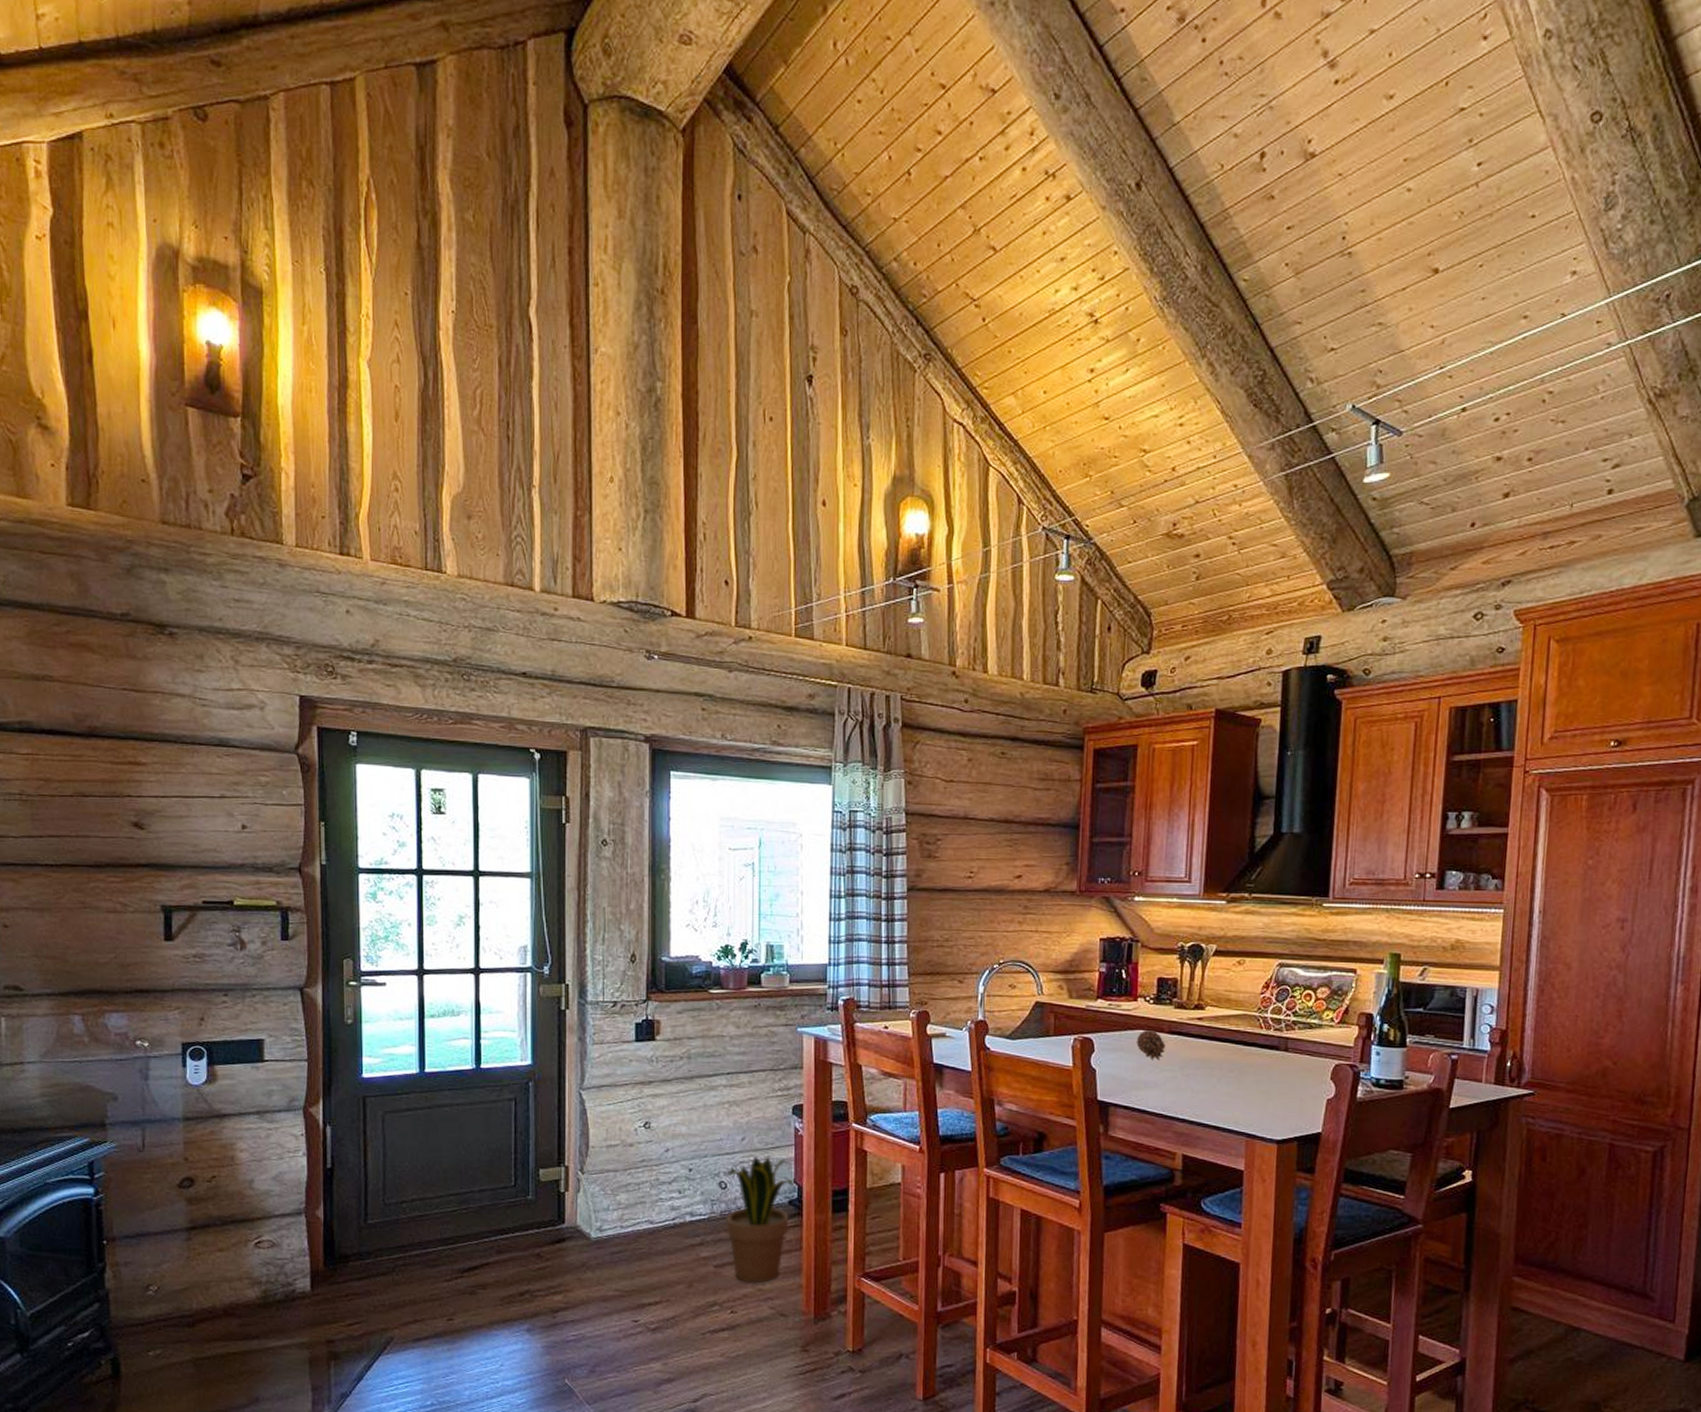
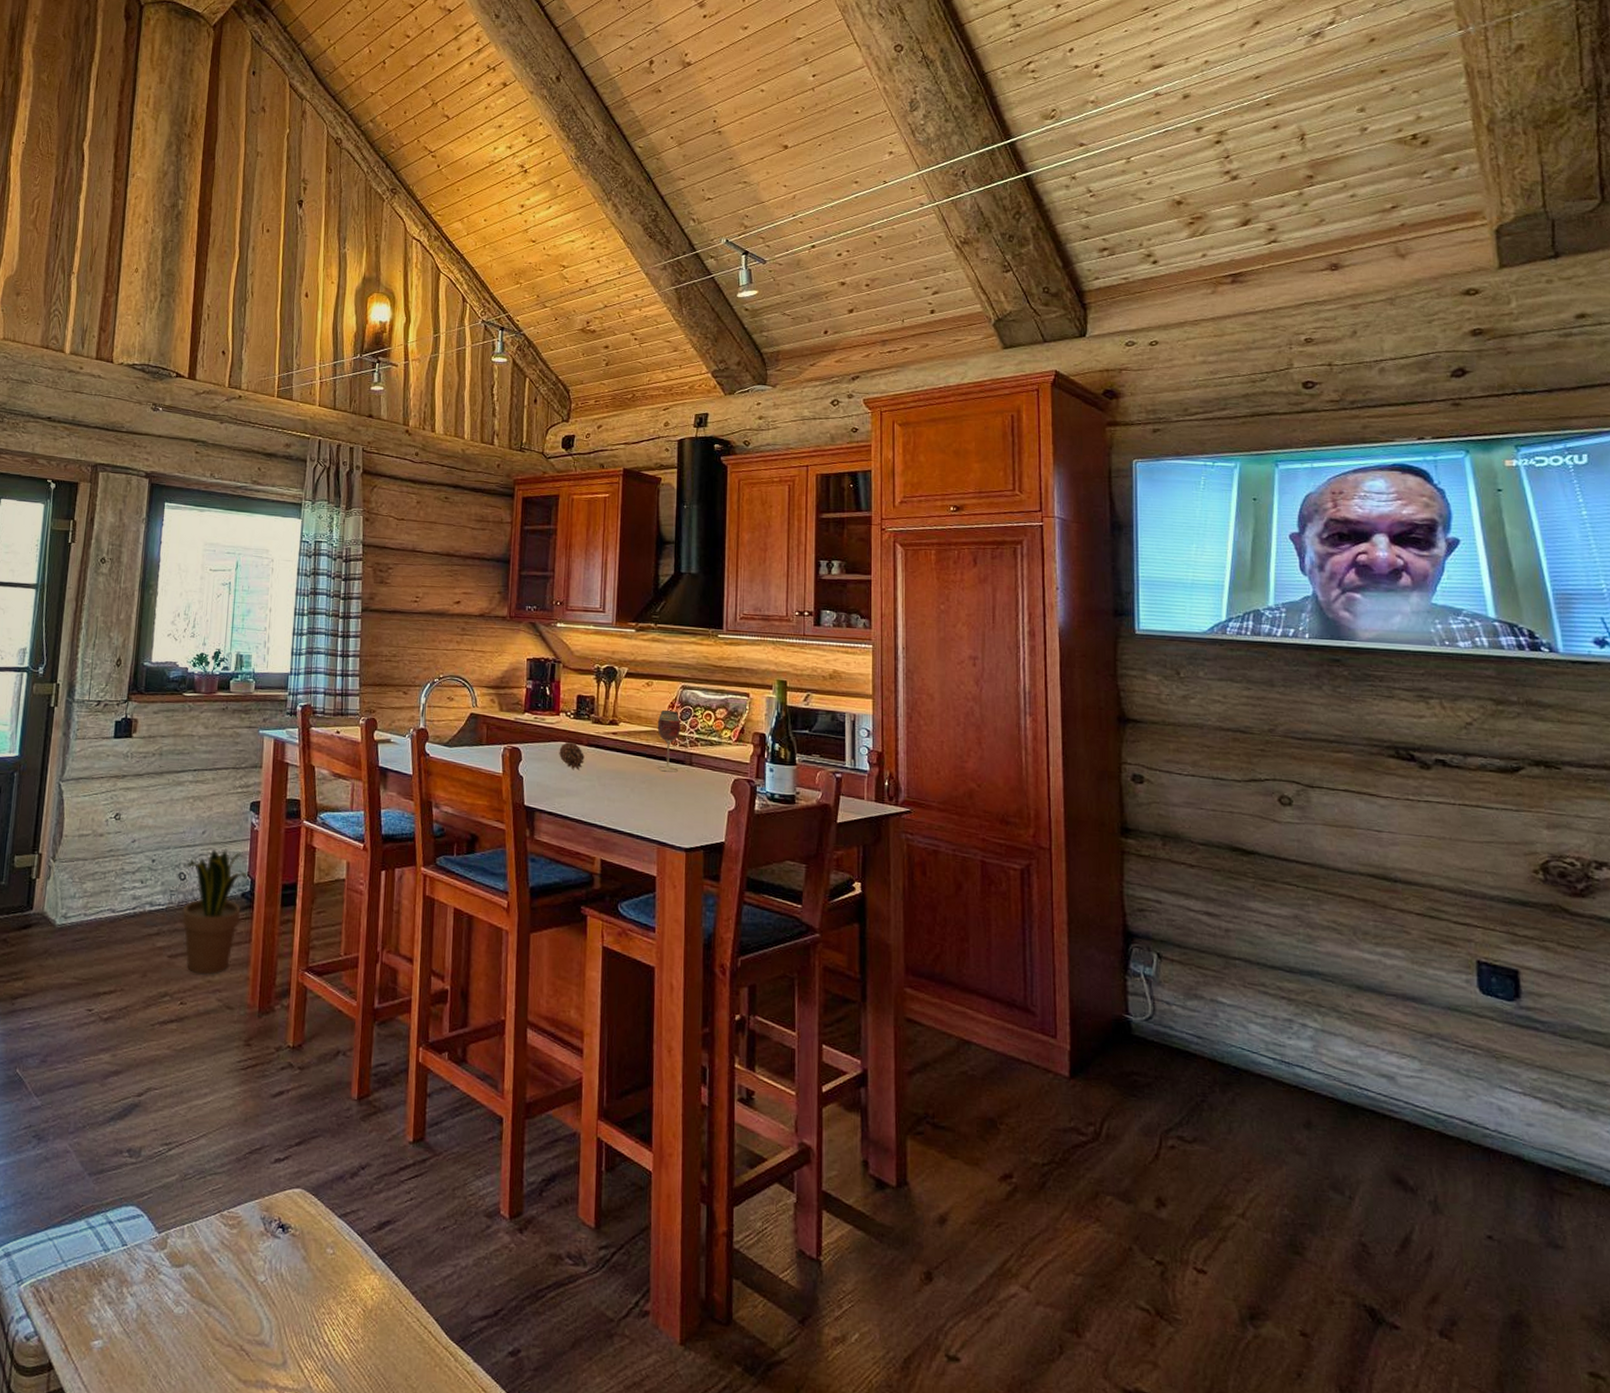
wineglass: none [1248,992,1277,1059] -> present [657,710,682,773]

